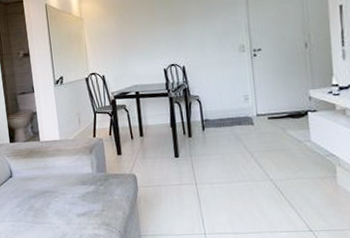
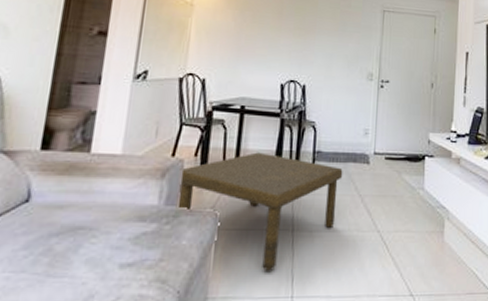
coffee table: none [101,126,231,215] -> present [179,152,343,271]

